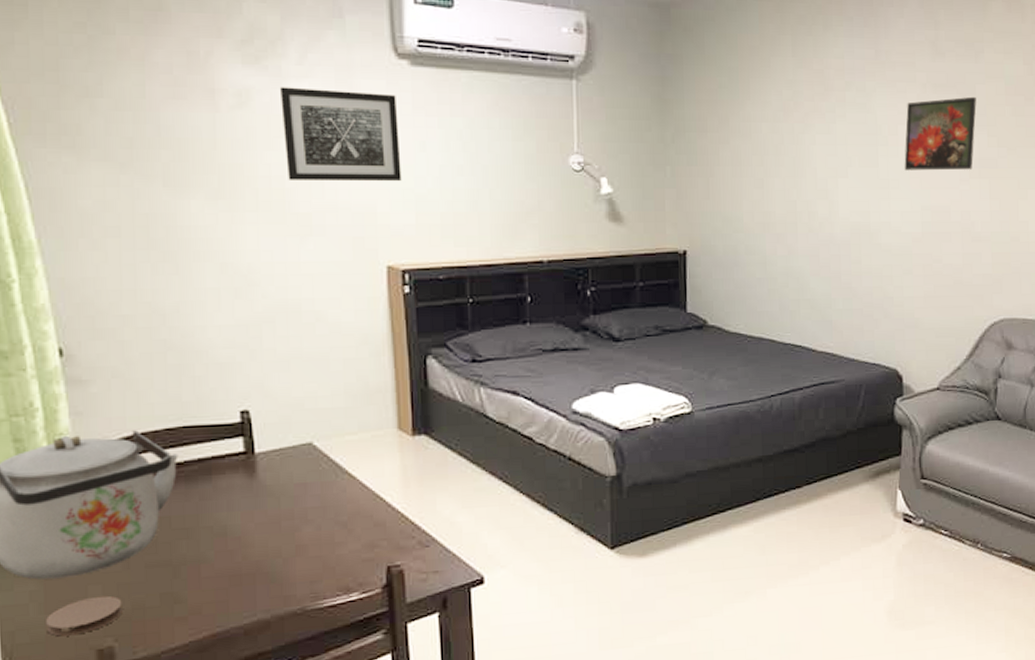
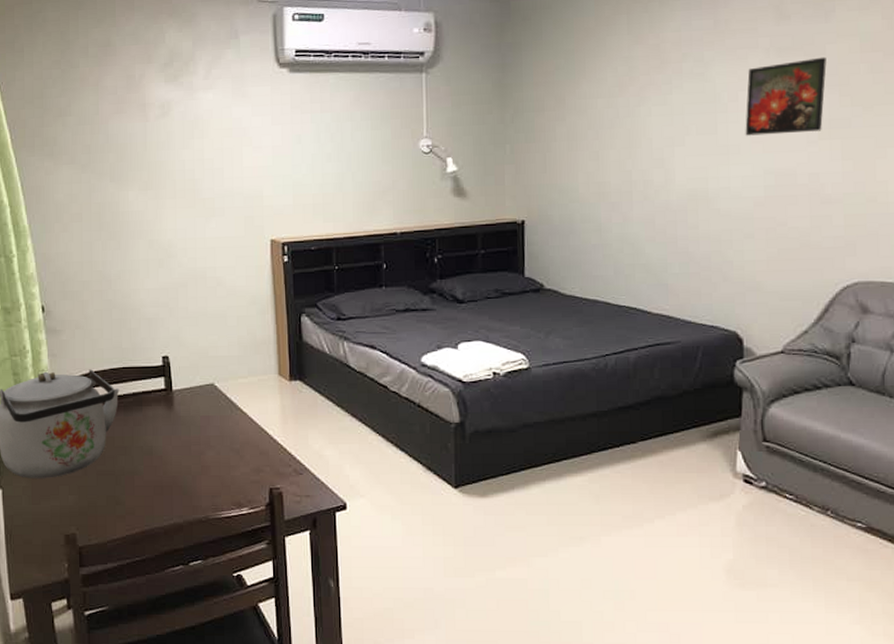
coaster: present [46,595,123,637] -> none [33,494,82,522]
wall art: present [279,87,402,181] -> none [191,97,282,172]

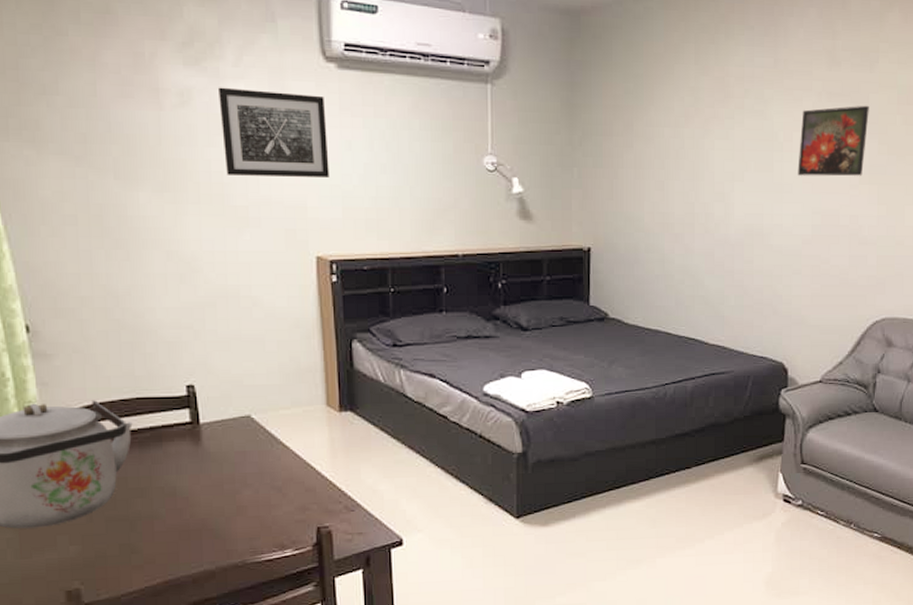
wall art: none [191,97,282,172] -> present [217,87,330,177]

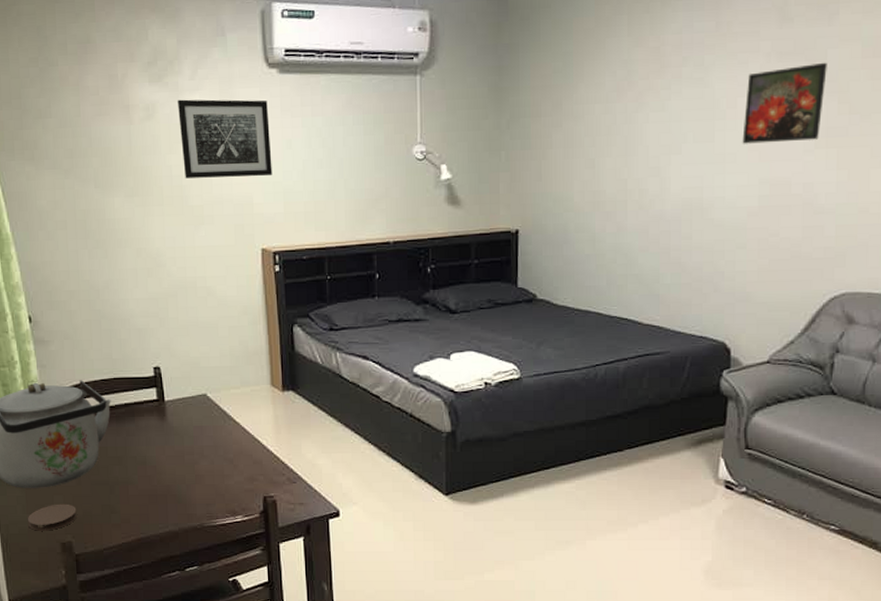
coaster: none [22,544,87,579] -> present [28,504,77,531]

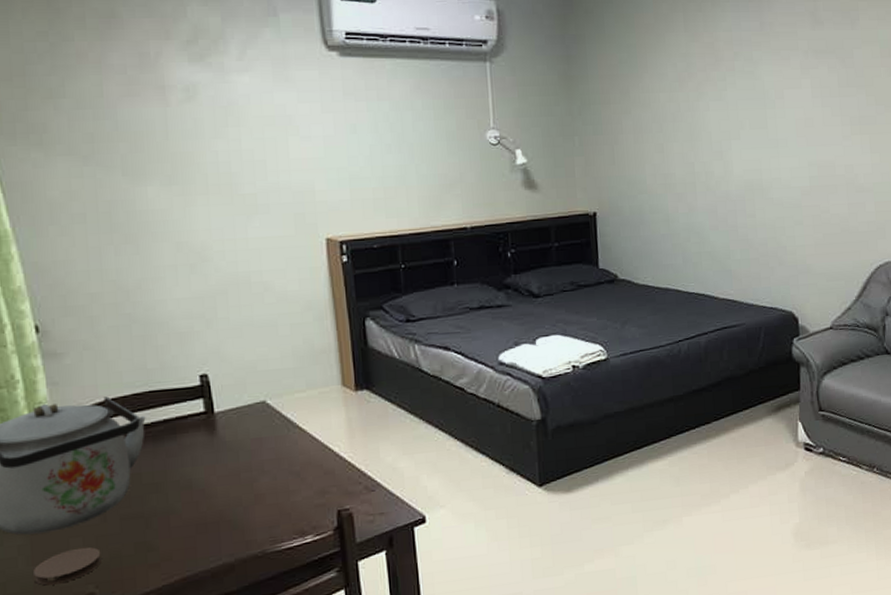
wall art: present [177,99,272,178] -> none [222,80,336,165]
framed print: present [742,62,827,144] -> none [791,60,855,131]

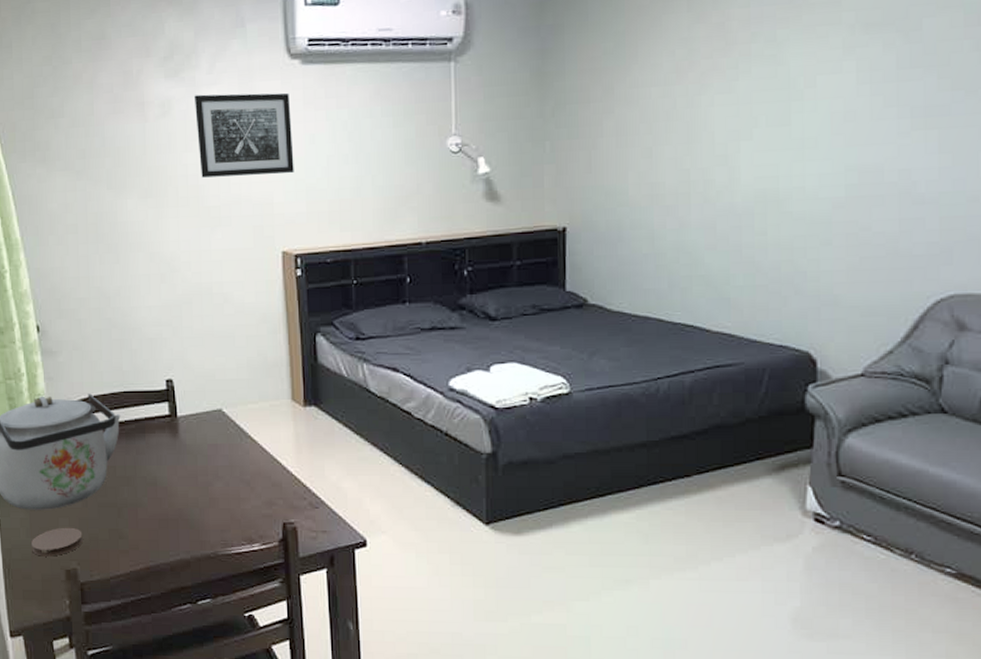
wall art: none [222,80,336,165] -> present [193,93,294,178]

